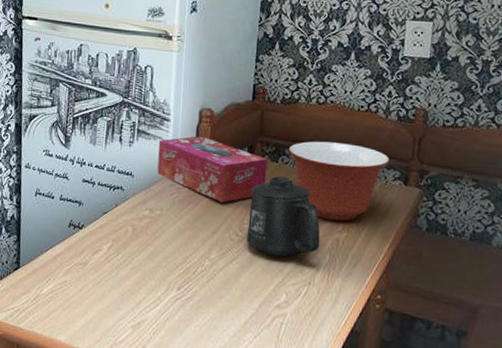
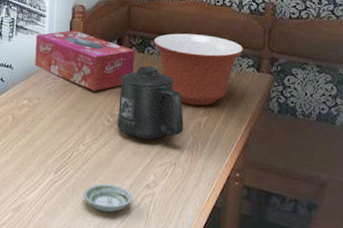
saucer: none [208,302,262,334] -> present [83,184,133,213]

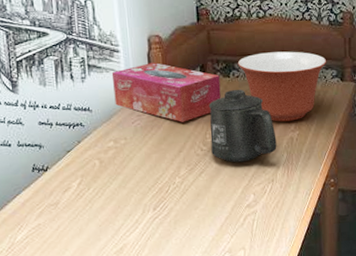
saucer: present [83,184,133,213] -> none [186,210,236,238]

